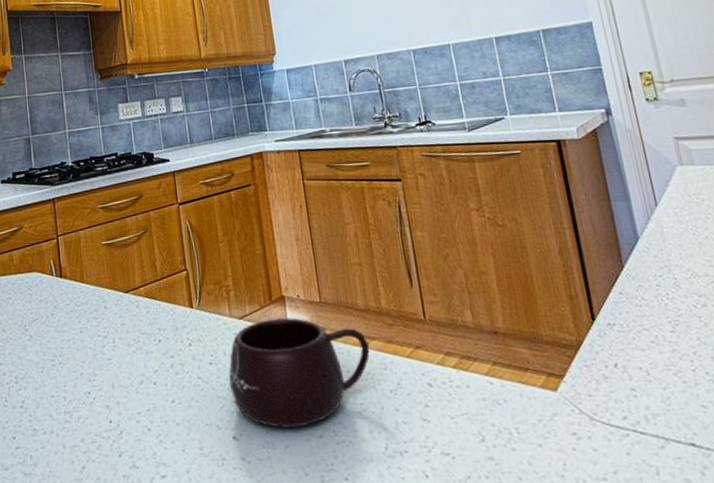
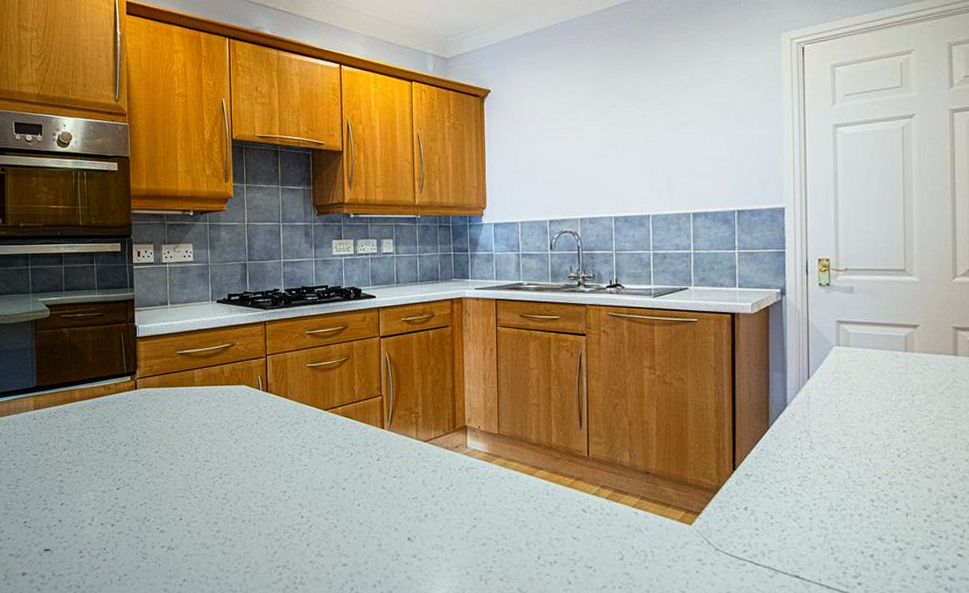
mug: present [229,317,370,429] -> none [409,445,537,536]

